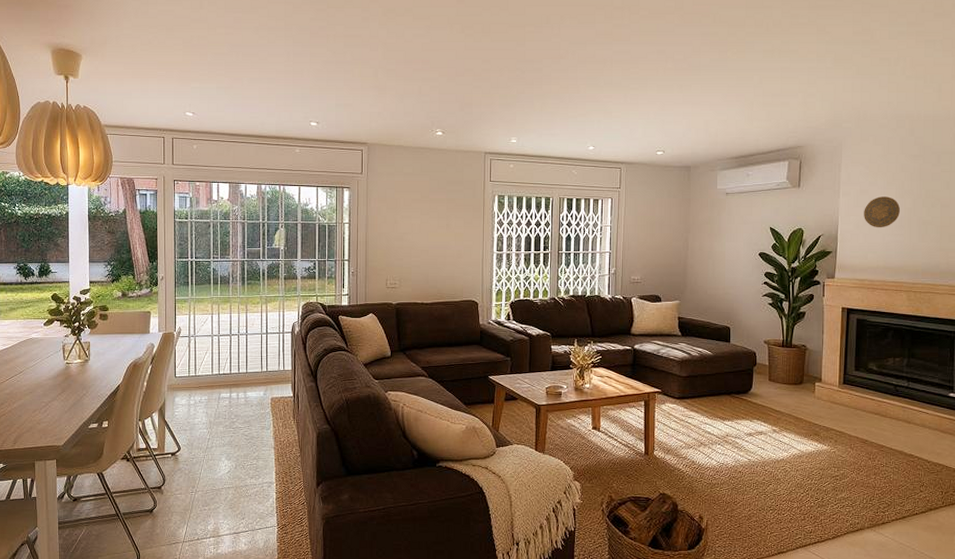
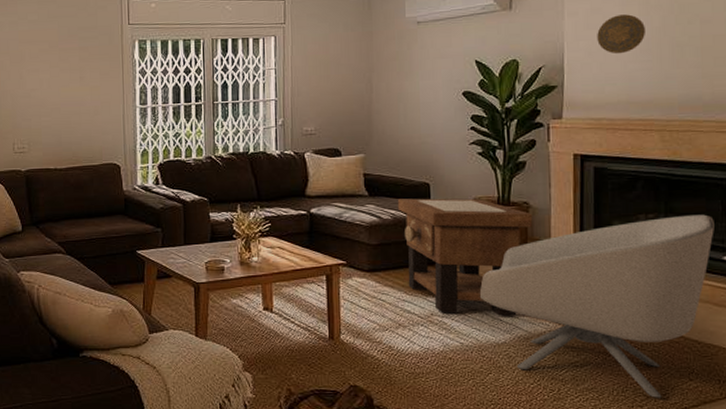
side table: none [704,339,809,438] -> present [397,198,533,316]
armchair: none [765,359,944,506] -> present [479,214,714,398]

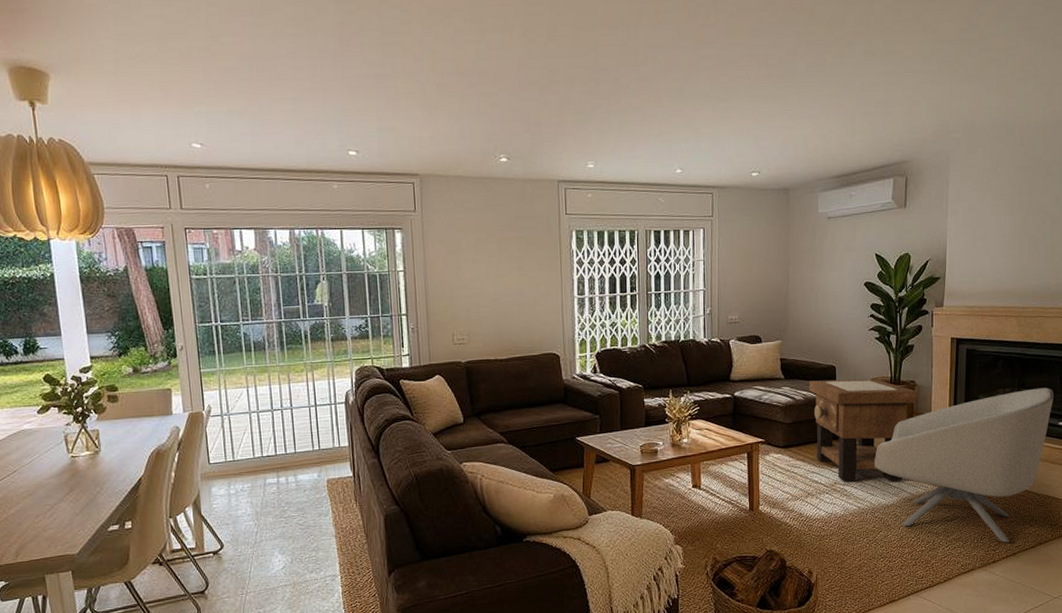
decorative plate: present [597,14,645,54] -> none [973,214,1009,250]

